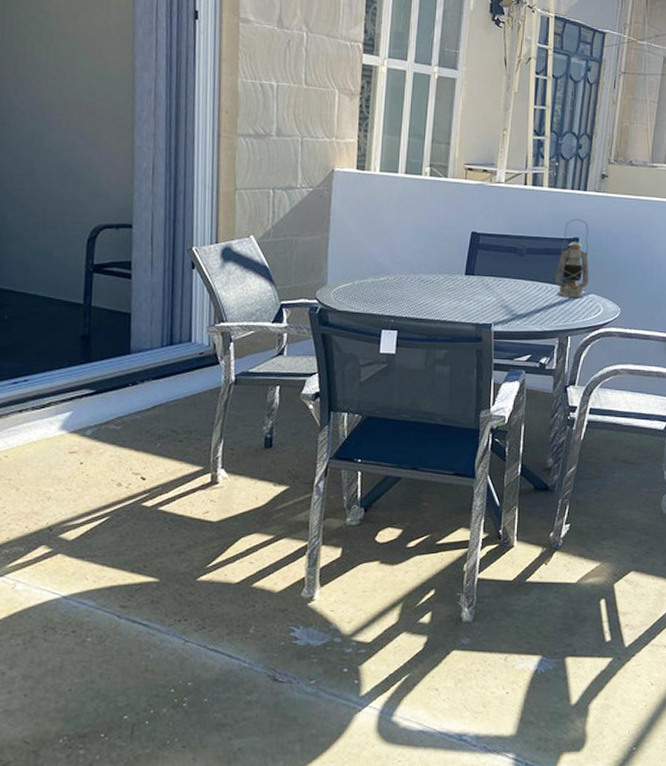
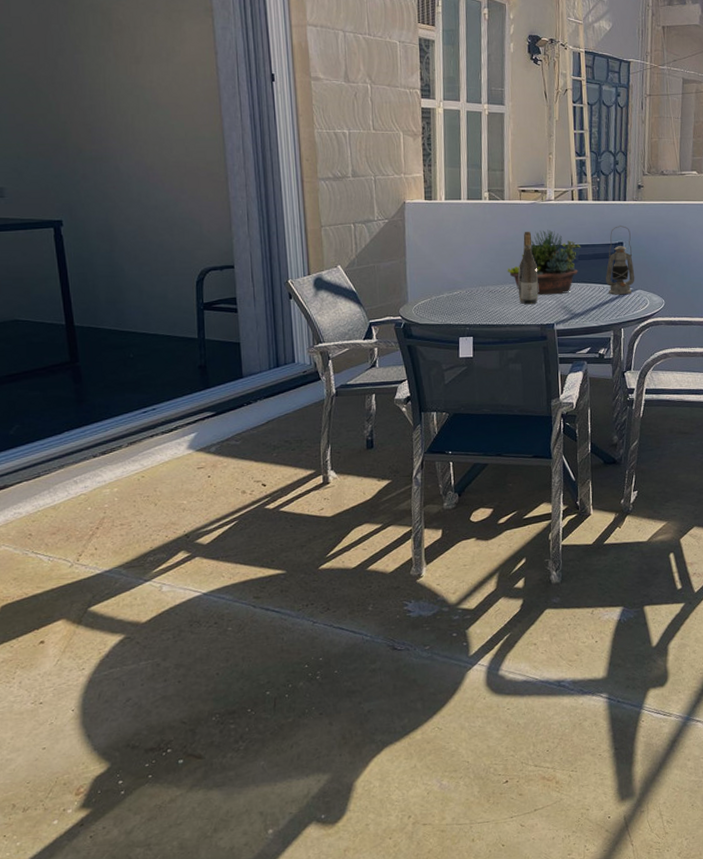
succulent planter: none [443,215,531,291] -> present [507,229,581,295]
wine bottle: none [453,215,479,299] -> present [518,231,539,304]

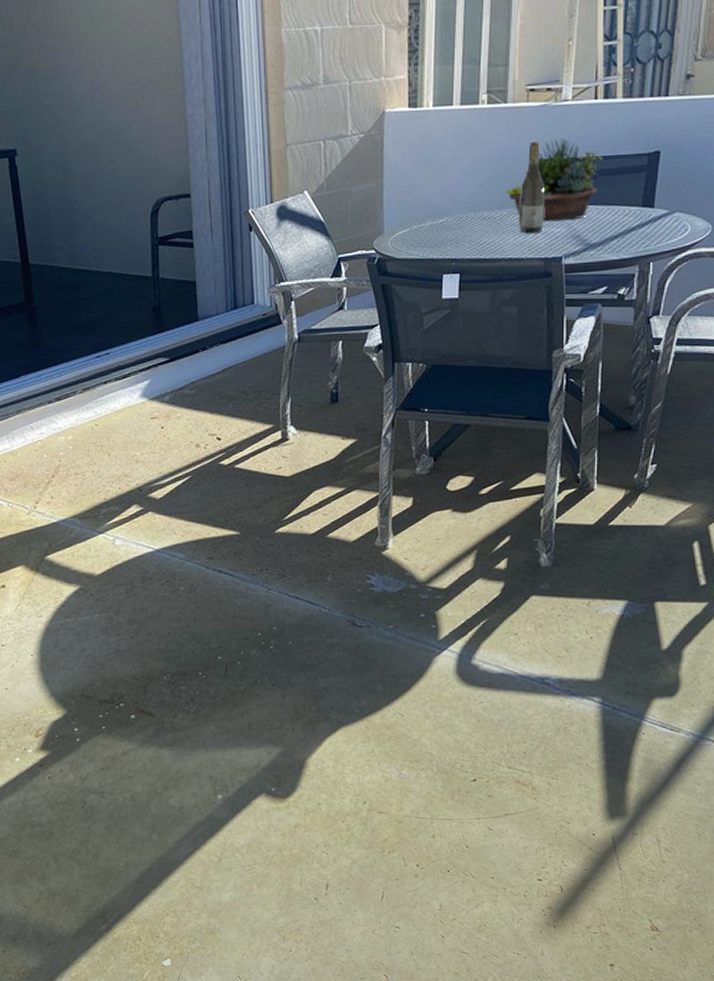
lantern: present [606,226,635,295] -> none [634,129,673,220]

